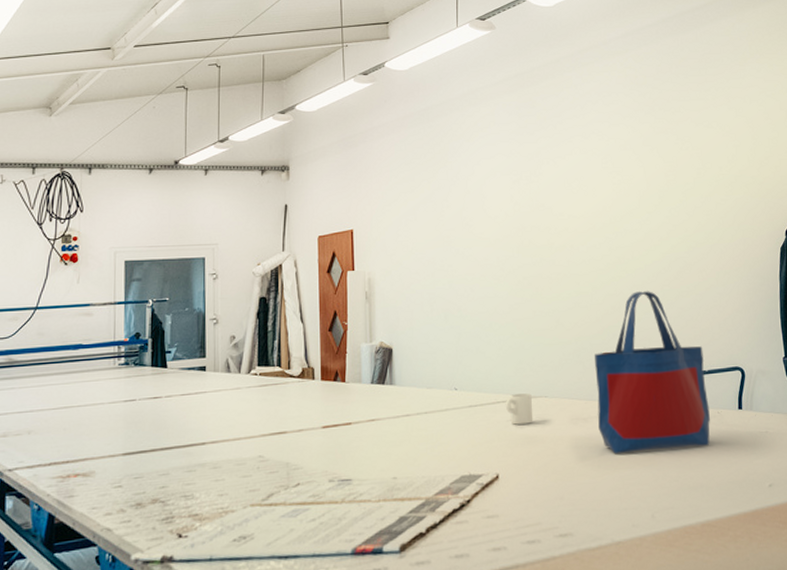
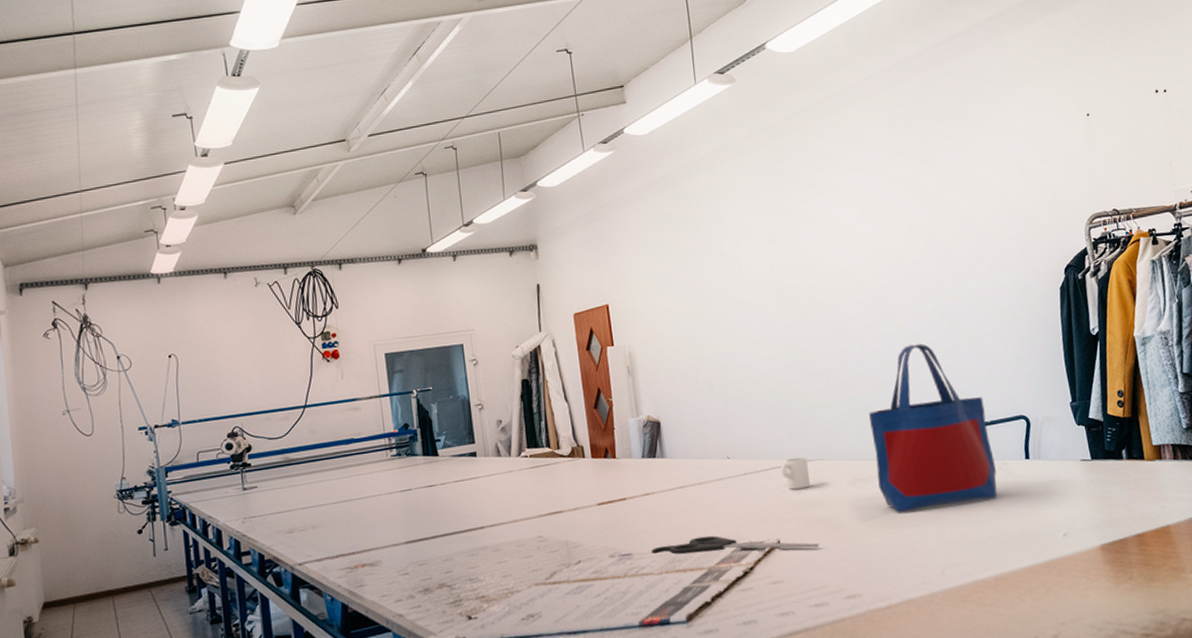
scissors: none [371,465,536,484] -> present [651,535,819,555]

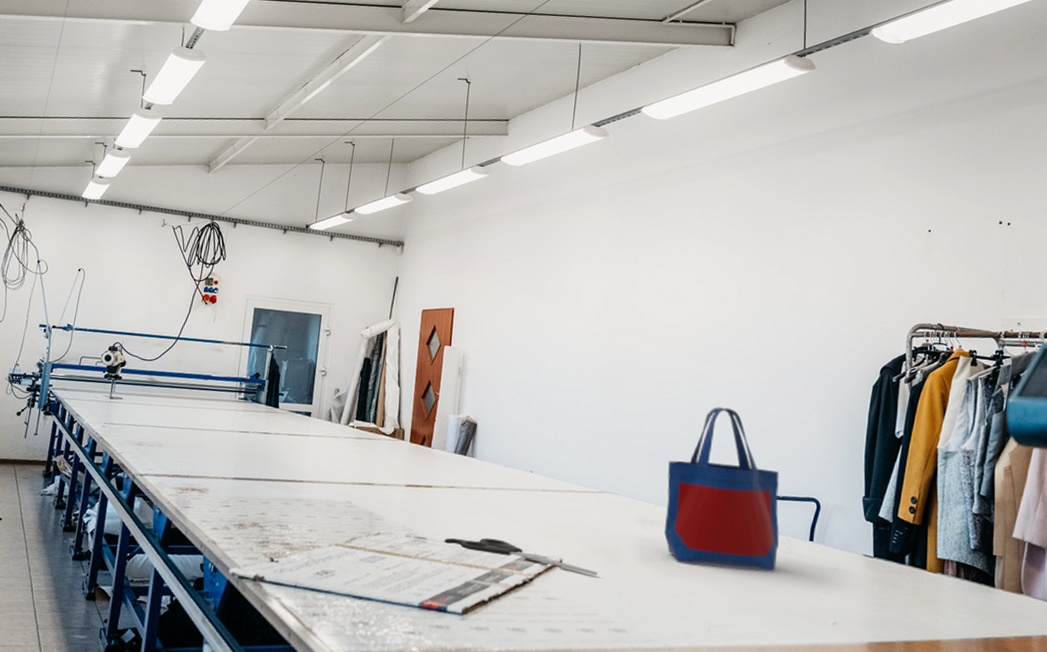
mug: present [780,457,811,490] -> none [576,486,603,517]

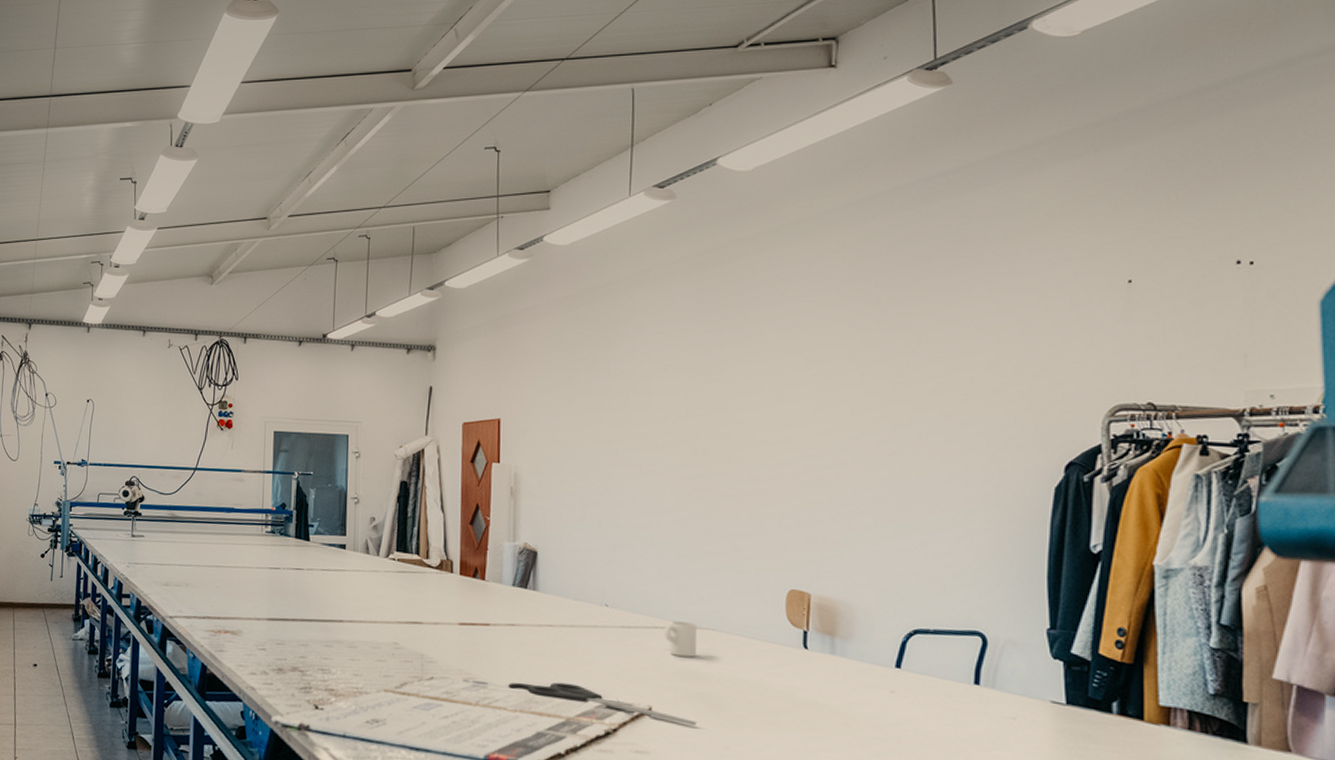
mug: none [576,486,603,517] -> present [664,621,698,657]
tote bag: present [664,407,779,571] -> none [779,522,932,721]

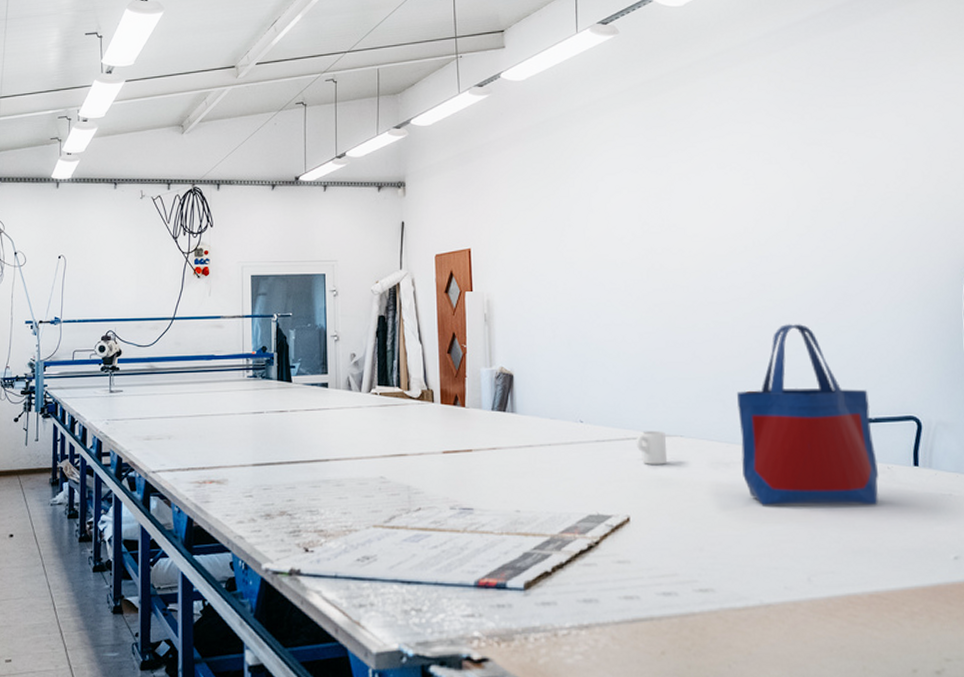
scissors: present [508,682,697,726] -> none [493,501,672,531]
tote bag: none [779,522,932,721] -> present [737,324,878,506]

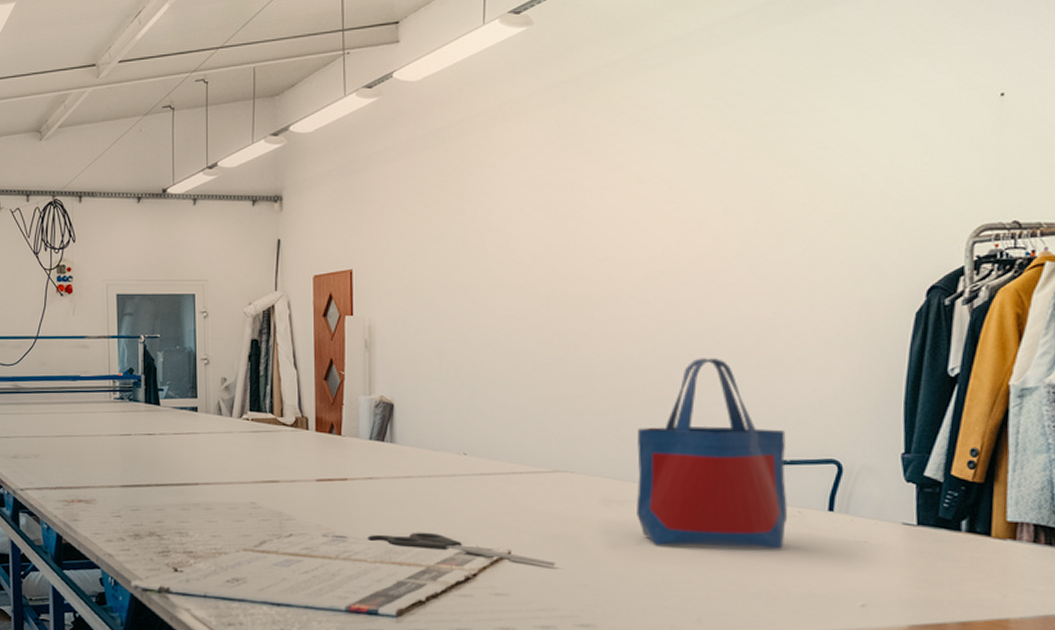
scissors: none [493,501,672,531] -> present [368,532,555,566]
mug: present [636,431,668,465] -> none [522,466,556,500]

